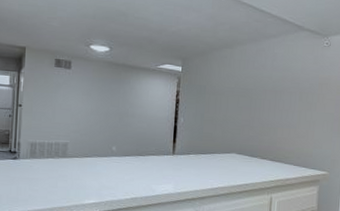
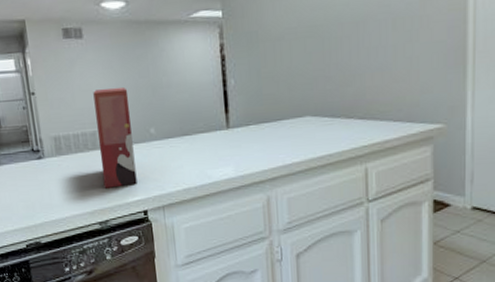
cereal box: none [66,110,100,191] -> present [93,88,137,188]

